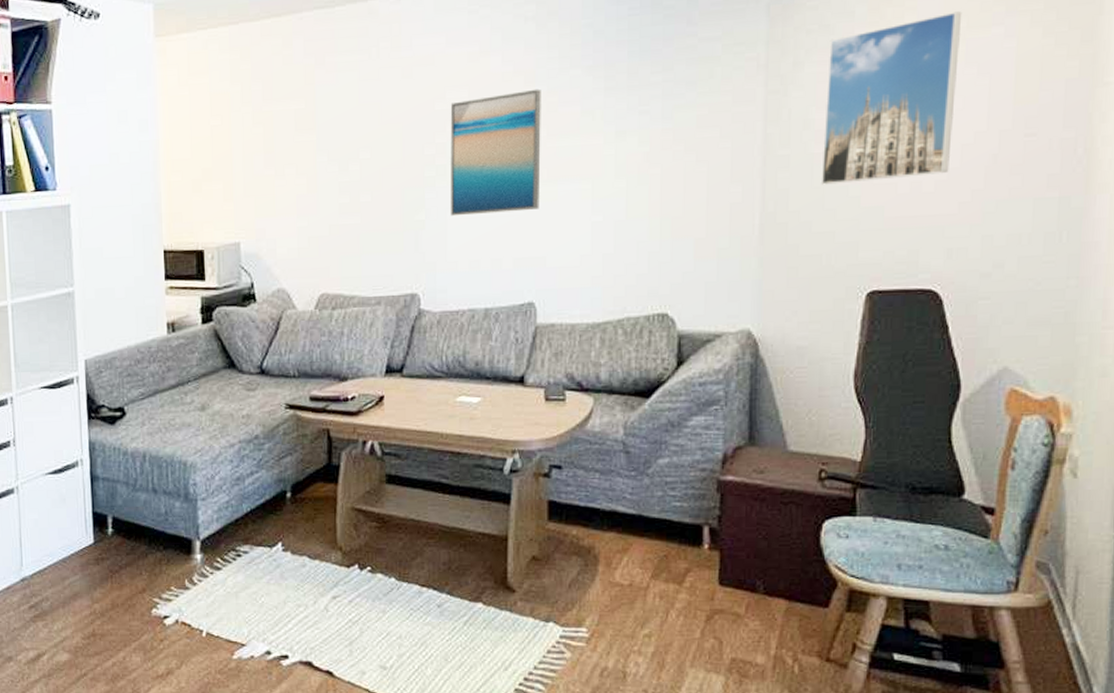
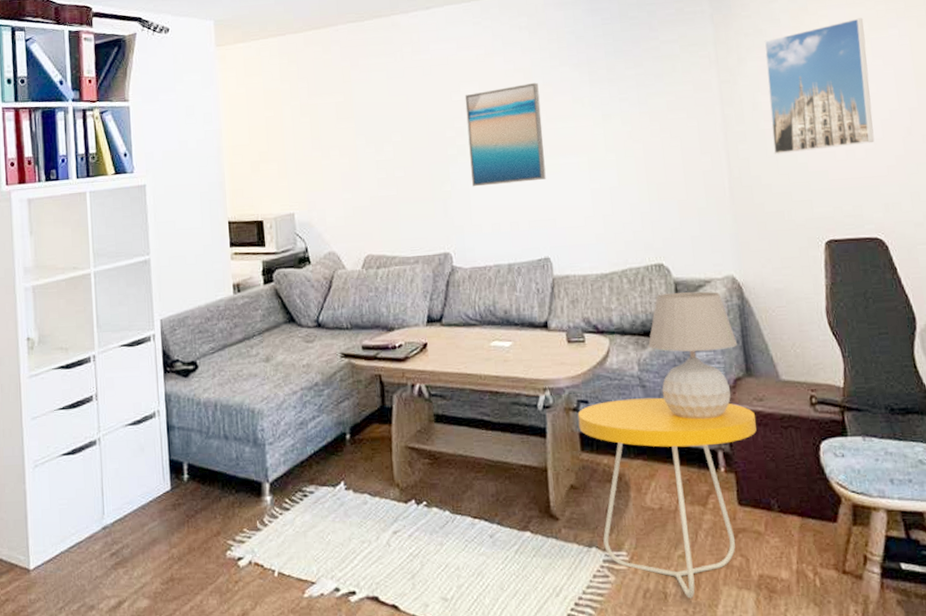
side table: none [548,465,753,679] -> present [577,397,757,599]
table lamp: none [639,347,744,491] -> present [648,291,738,420]

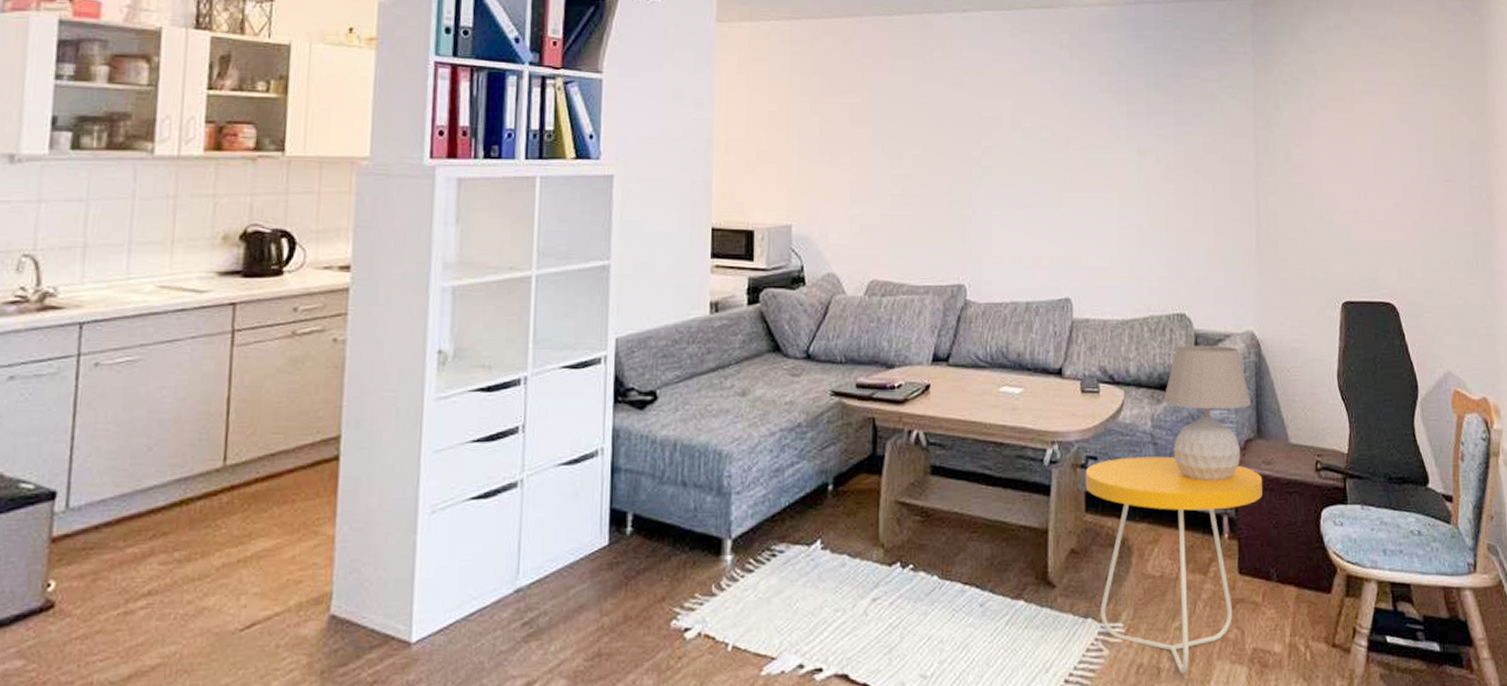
wall art: present [464,82,546,187] -> none [995,106,1075,214]
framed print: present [764,18,875,154] -> none [1301,79,1395,209]

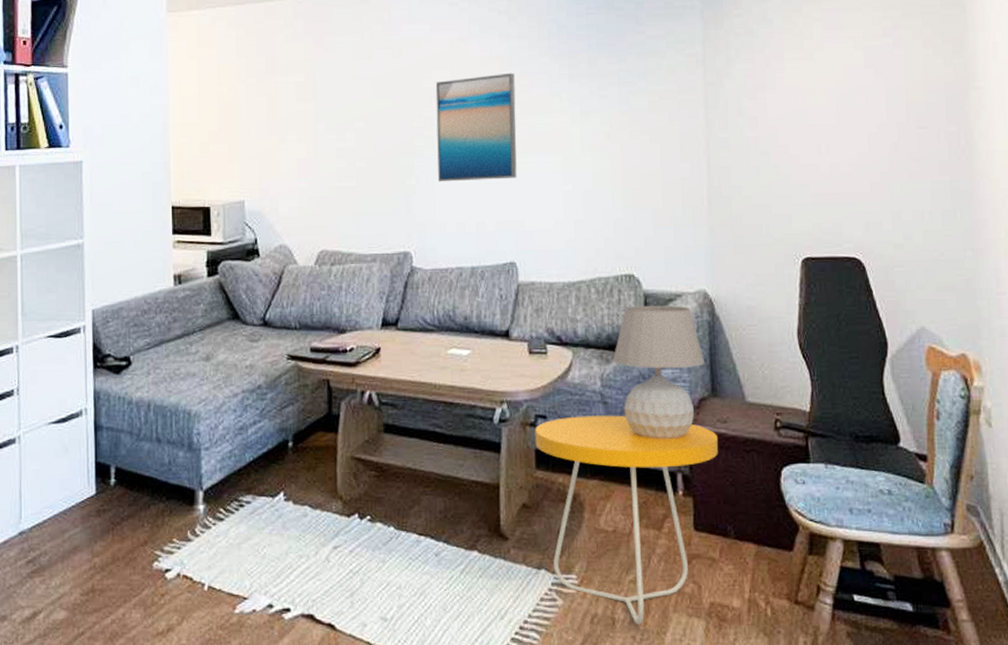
wall art: none [995,106,1075,214] -> present [435,72,517,182]

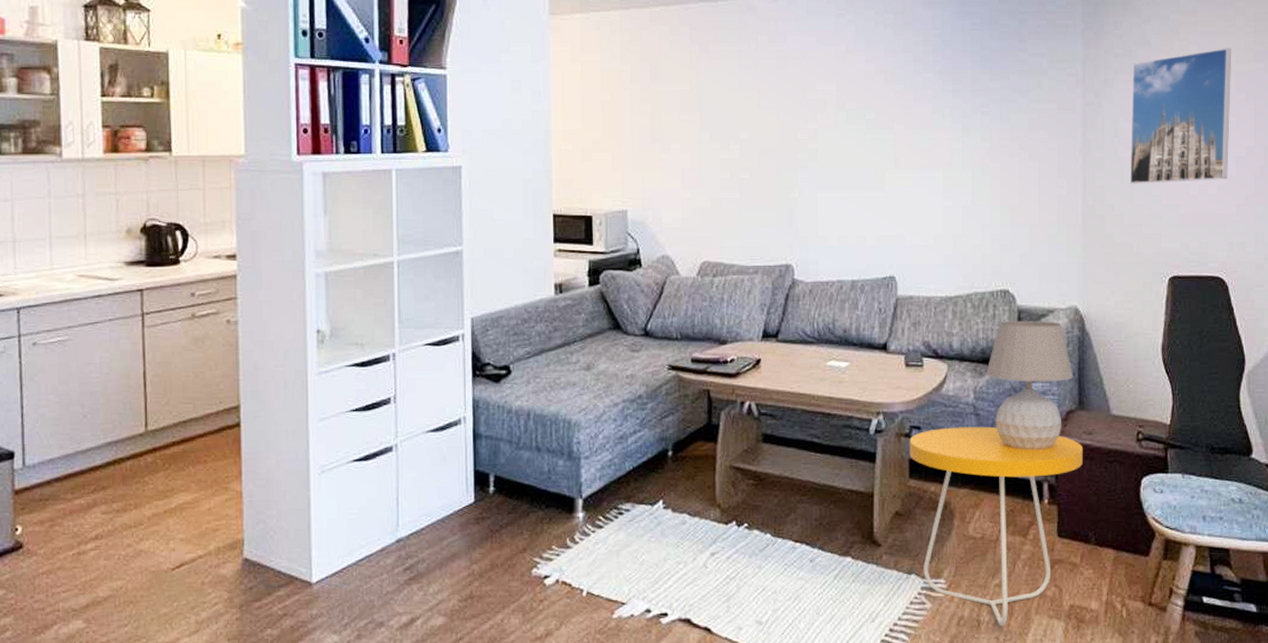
wall art: present [435,72,517,182] -> none [820,87,899,196]
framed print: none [754,24,860,164] -> present [1129,48,1232,184]

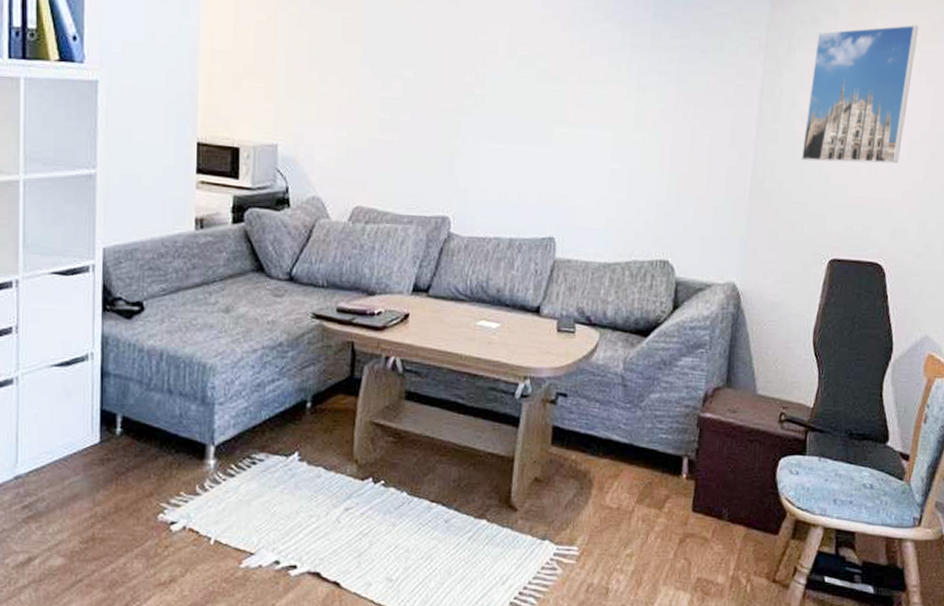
side table: present [909,426,1084,626] -> none [553,396,727,595]
table lamp: present [986,321,1074,451] -> none [637,292,724,426]

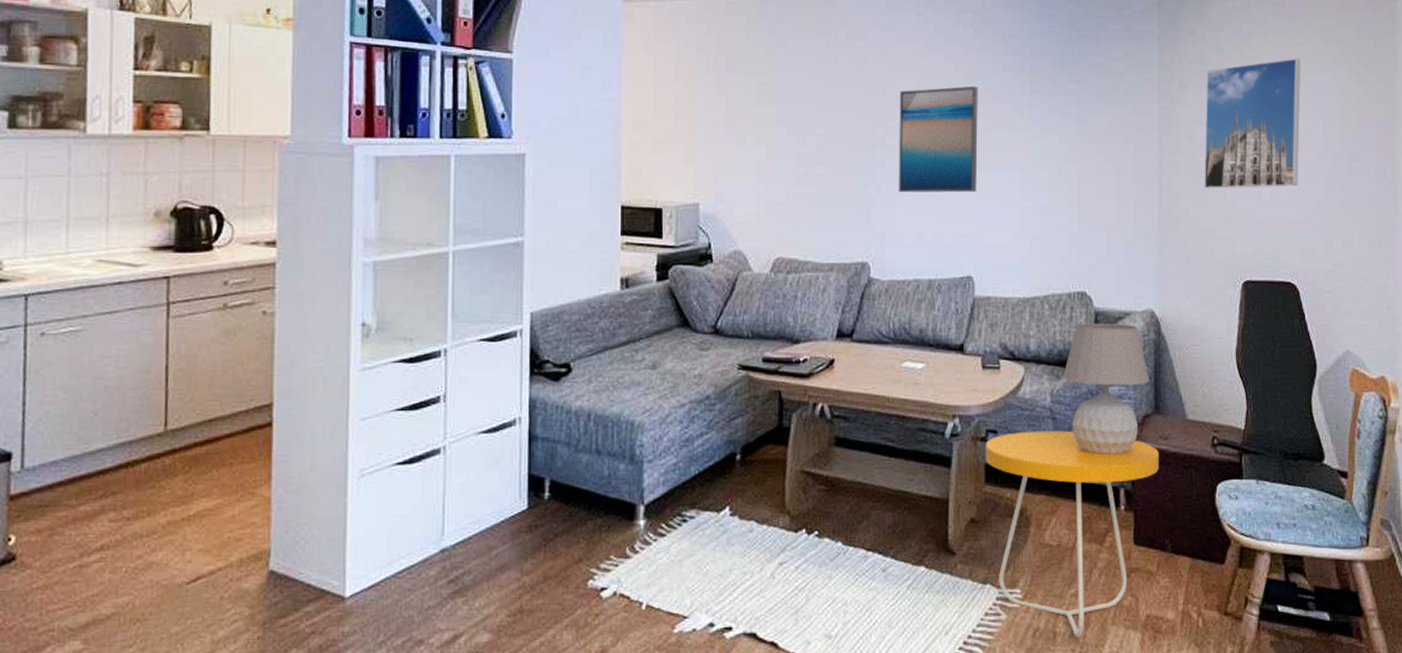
wall art: none [485,34,575,150] -> present [899,86,978,193]
side table: none [553,396,727,595] -> present [985,431,1160,638]
table lamp: none [637,292,724,426] -> present [1063,324,1150,456]

